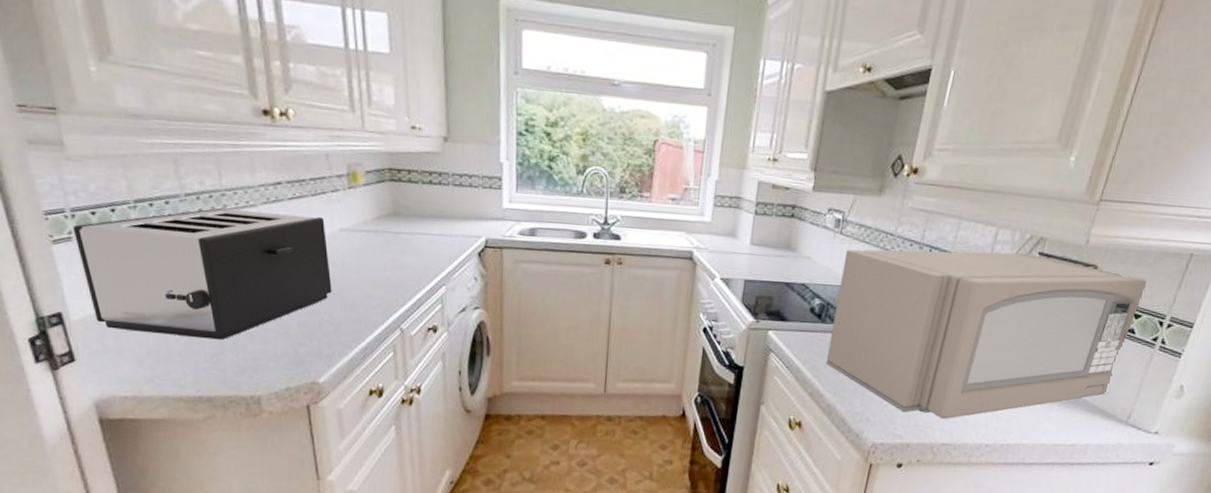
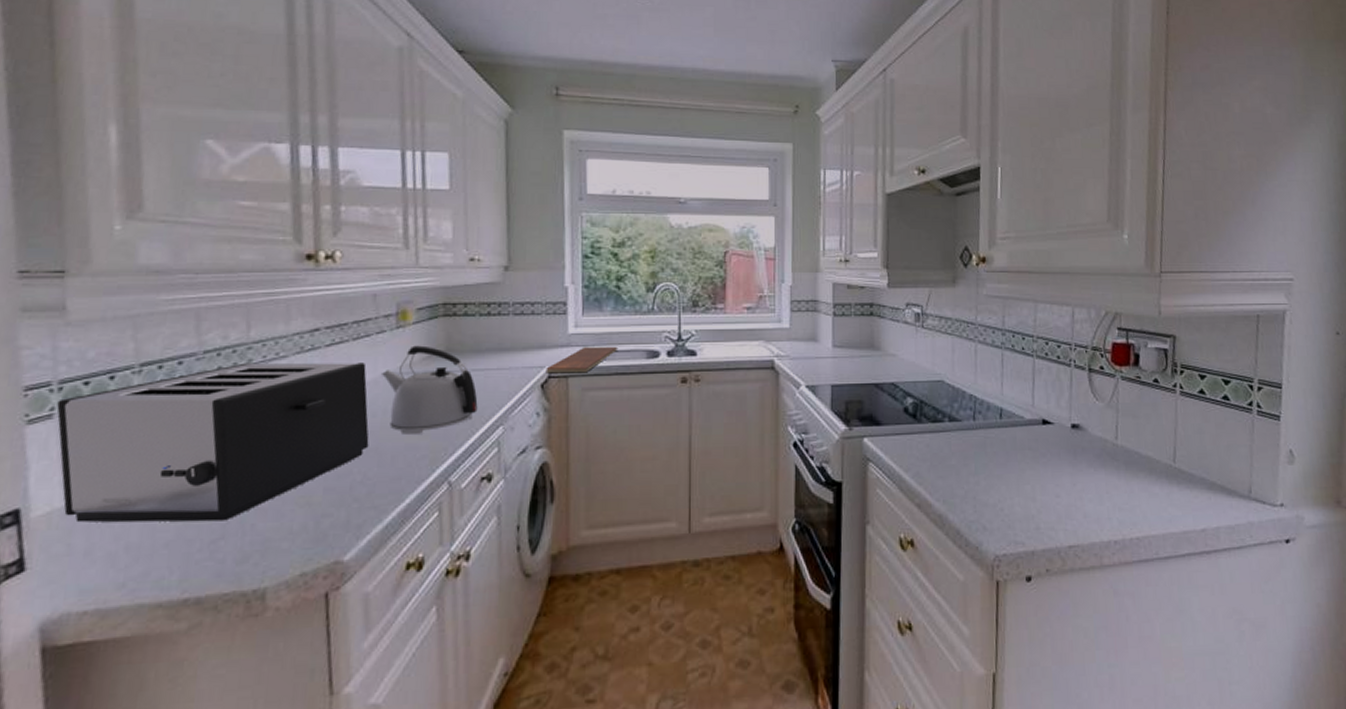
kettle: none [339,206,423,286] -> present [382,345,478,434]
chopping board: none [482,222,549,246] -> present [546,346,618,374]
microwave: present [825,249,1148,420] -> none [929,330,1227,518]

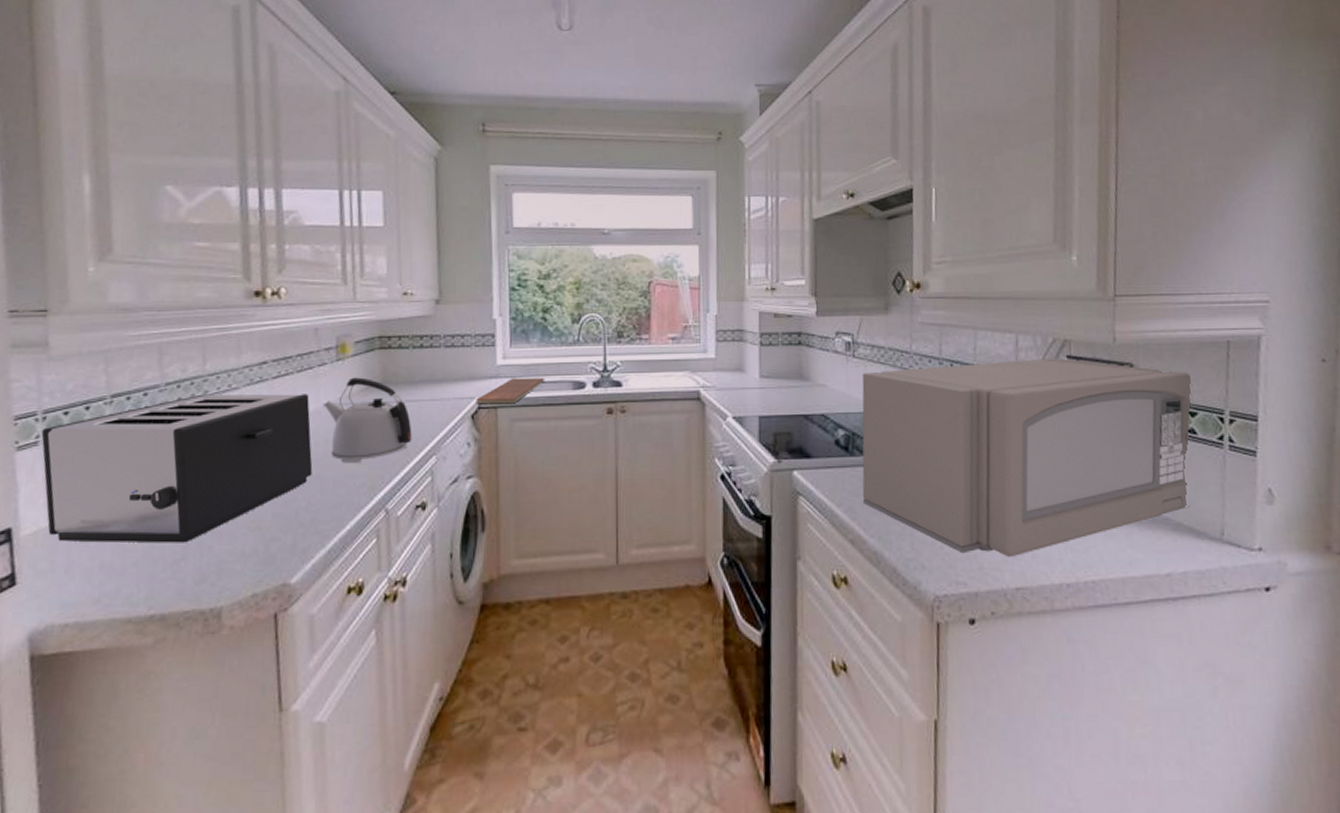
microwave: none [929,330,1227,518] -> present [862,358,1193,558]

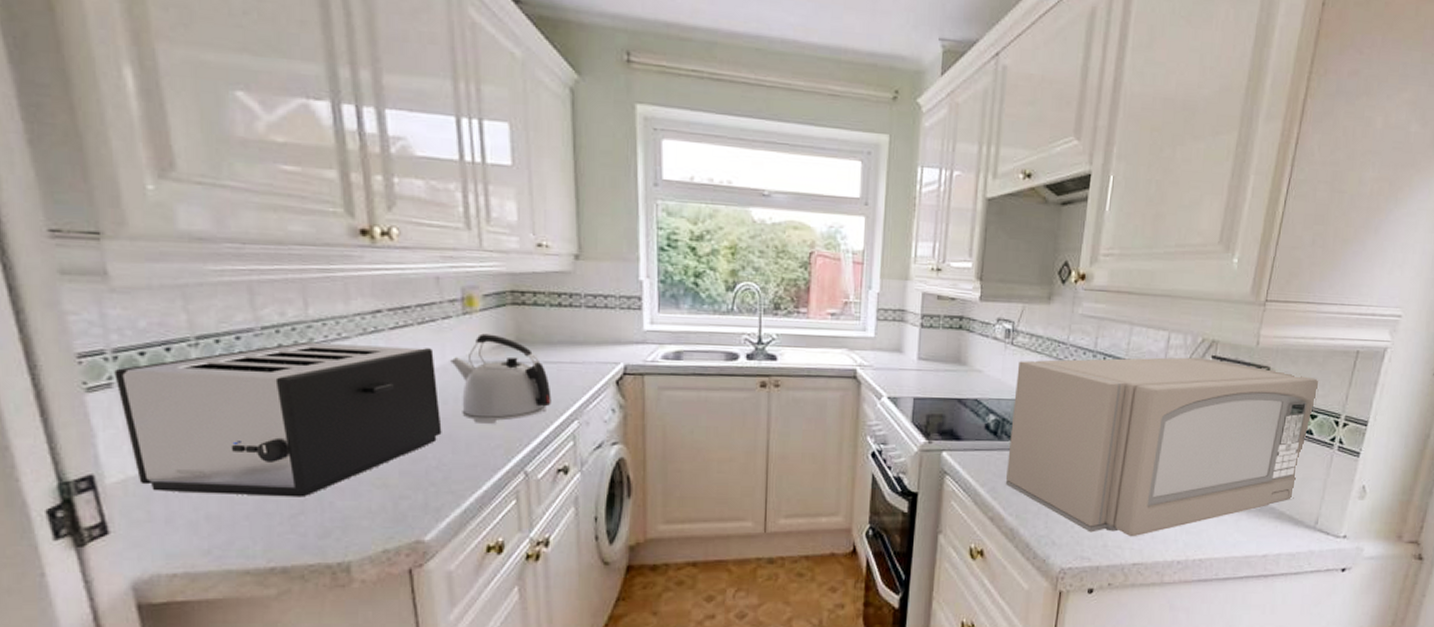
chopping board: present [476,377,545,405] -> none [621,345,696,372]

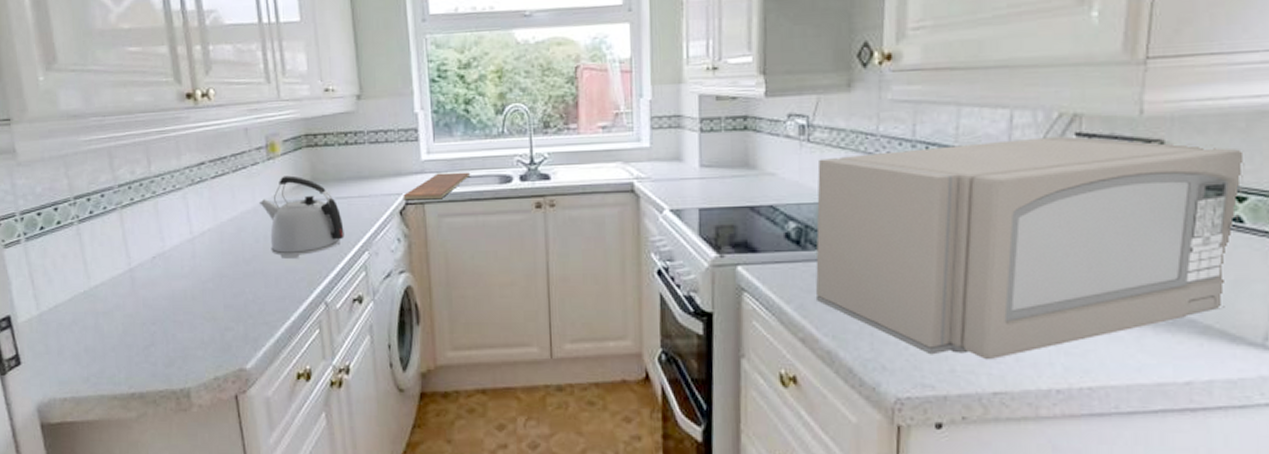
toaster: present [114,341,442,497] -> none [22,193,256,331]
chopping board: none [621,345,696,372] -> present [403,172,471,201]

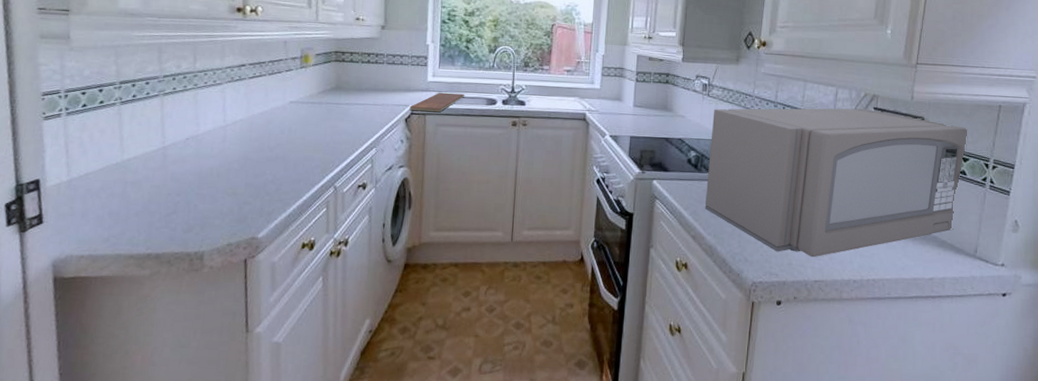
kettle: present [260,175,344,258] -> none [289,82,358,149]

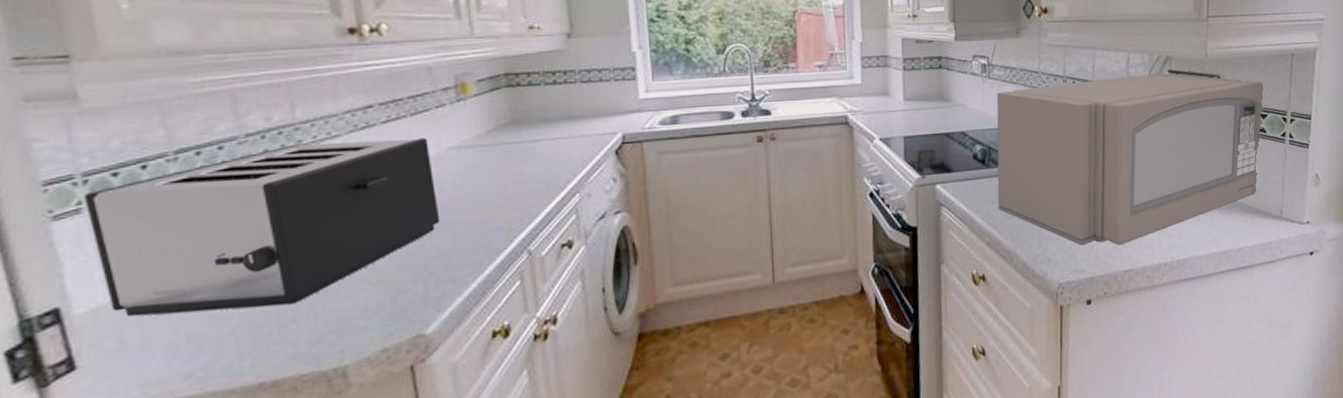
toaster: none [64,86,279,201] -> present [84,138,440,317]
chopping board: present [409,92,465,113] -> none [619,109,692,140]

